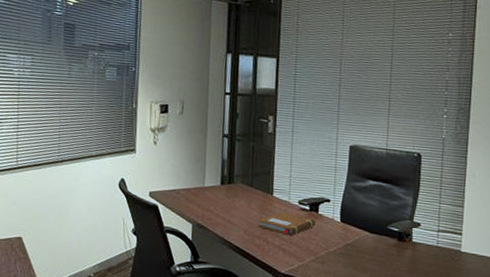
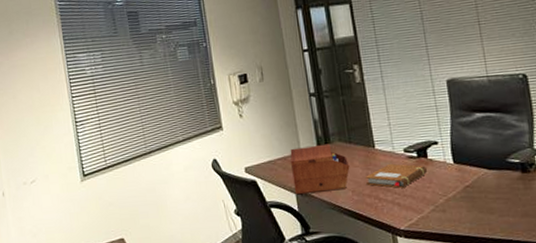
sewing box: none [191,182,247,228] -> present [290,143,350,195]

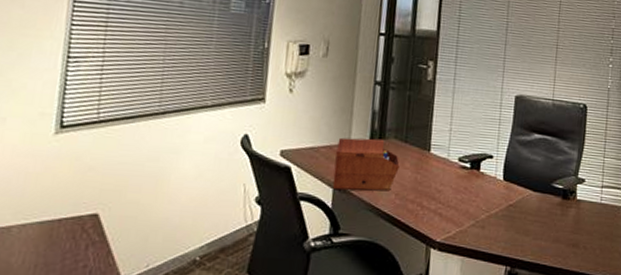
notebook: present [366,163,427,188] -> none [413,170,476,198]

